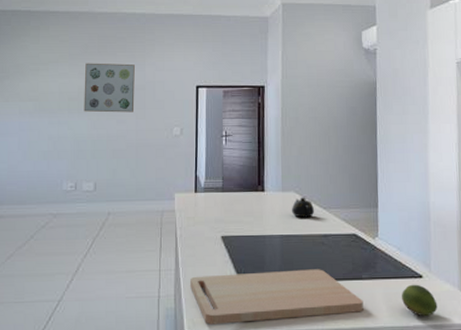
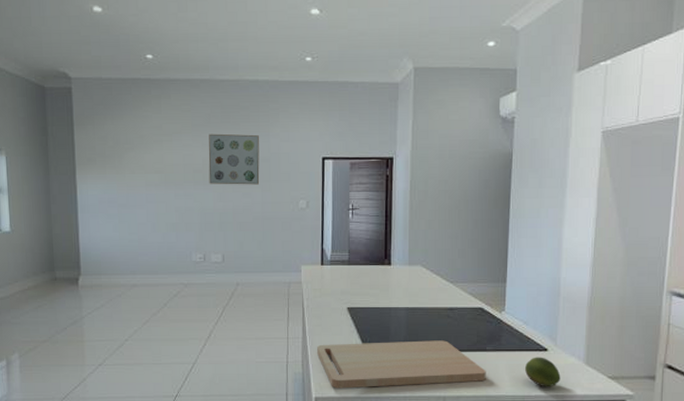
teapot: present [291,197,315,218] -> none [417,271,442,291]

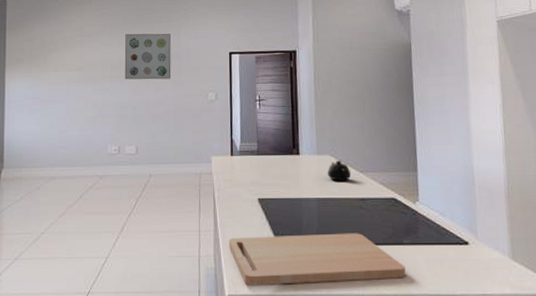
teapot: none [417,271,442,291] -> present [327,160,352,181]
fruit: present [524,357,561,387] -> none [445,251,487,285]

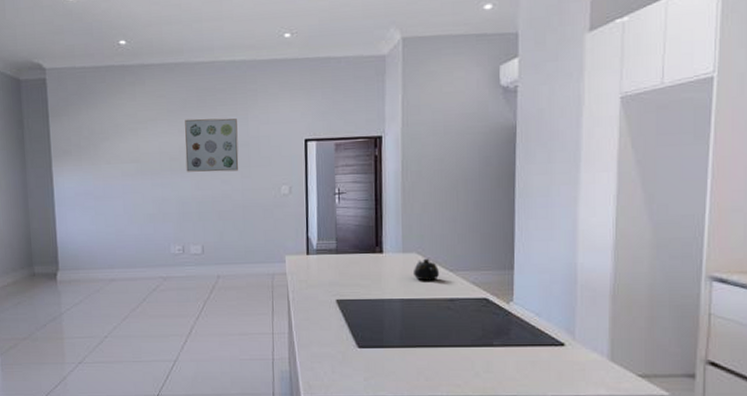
cutting board: present [228,233,406,286] -> none [304,335,494,388]

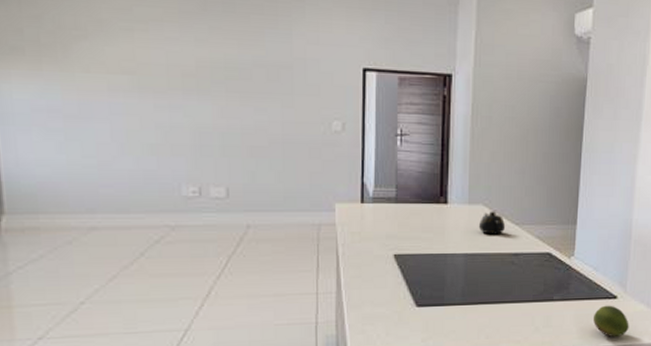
wall art: present [185,118,239,172] -> none [204,25,279,98]
fruit: none [538,352,581,387] -> present [592,305,629,338]

